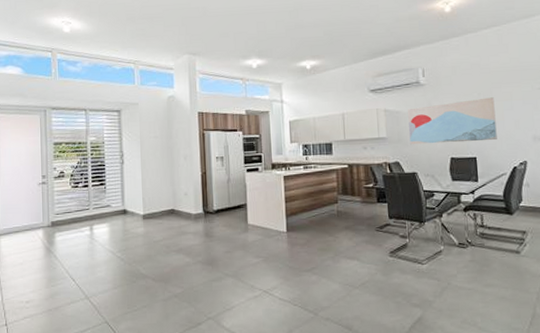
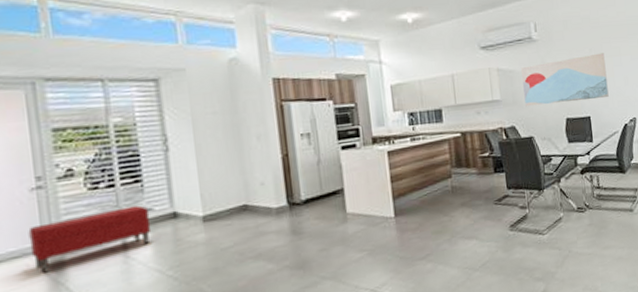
bench: none [35,202,109,243] -> present [28,205,152,273]

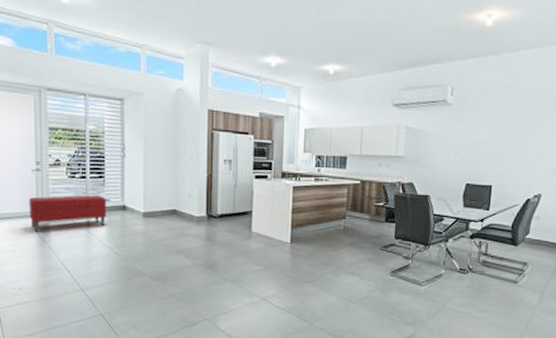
wall art: present [521,53,609,107] -> none [427,124,521,170]

